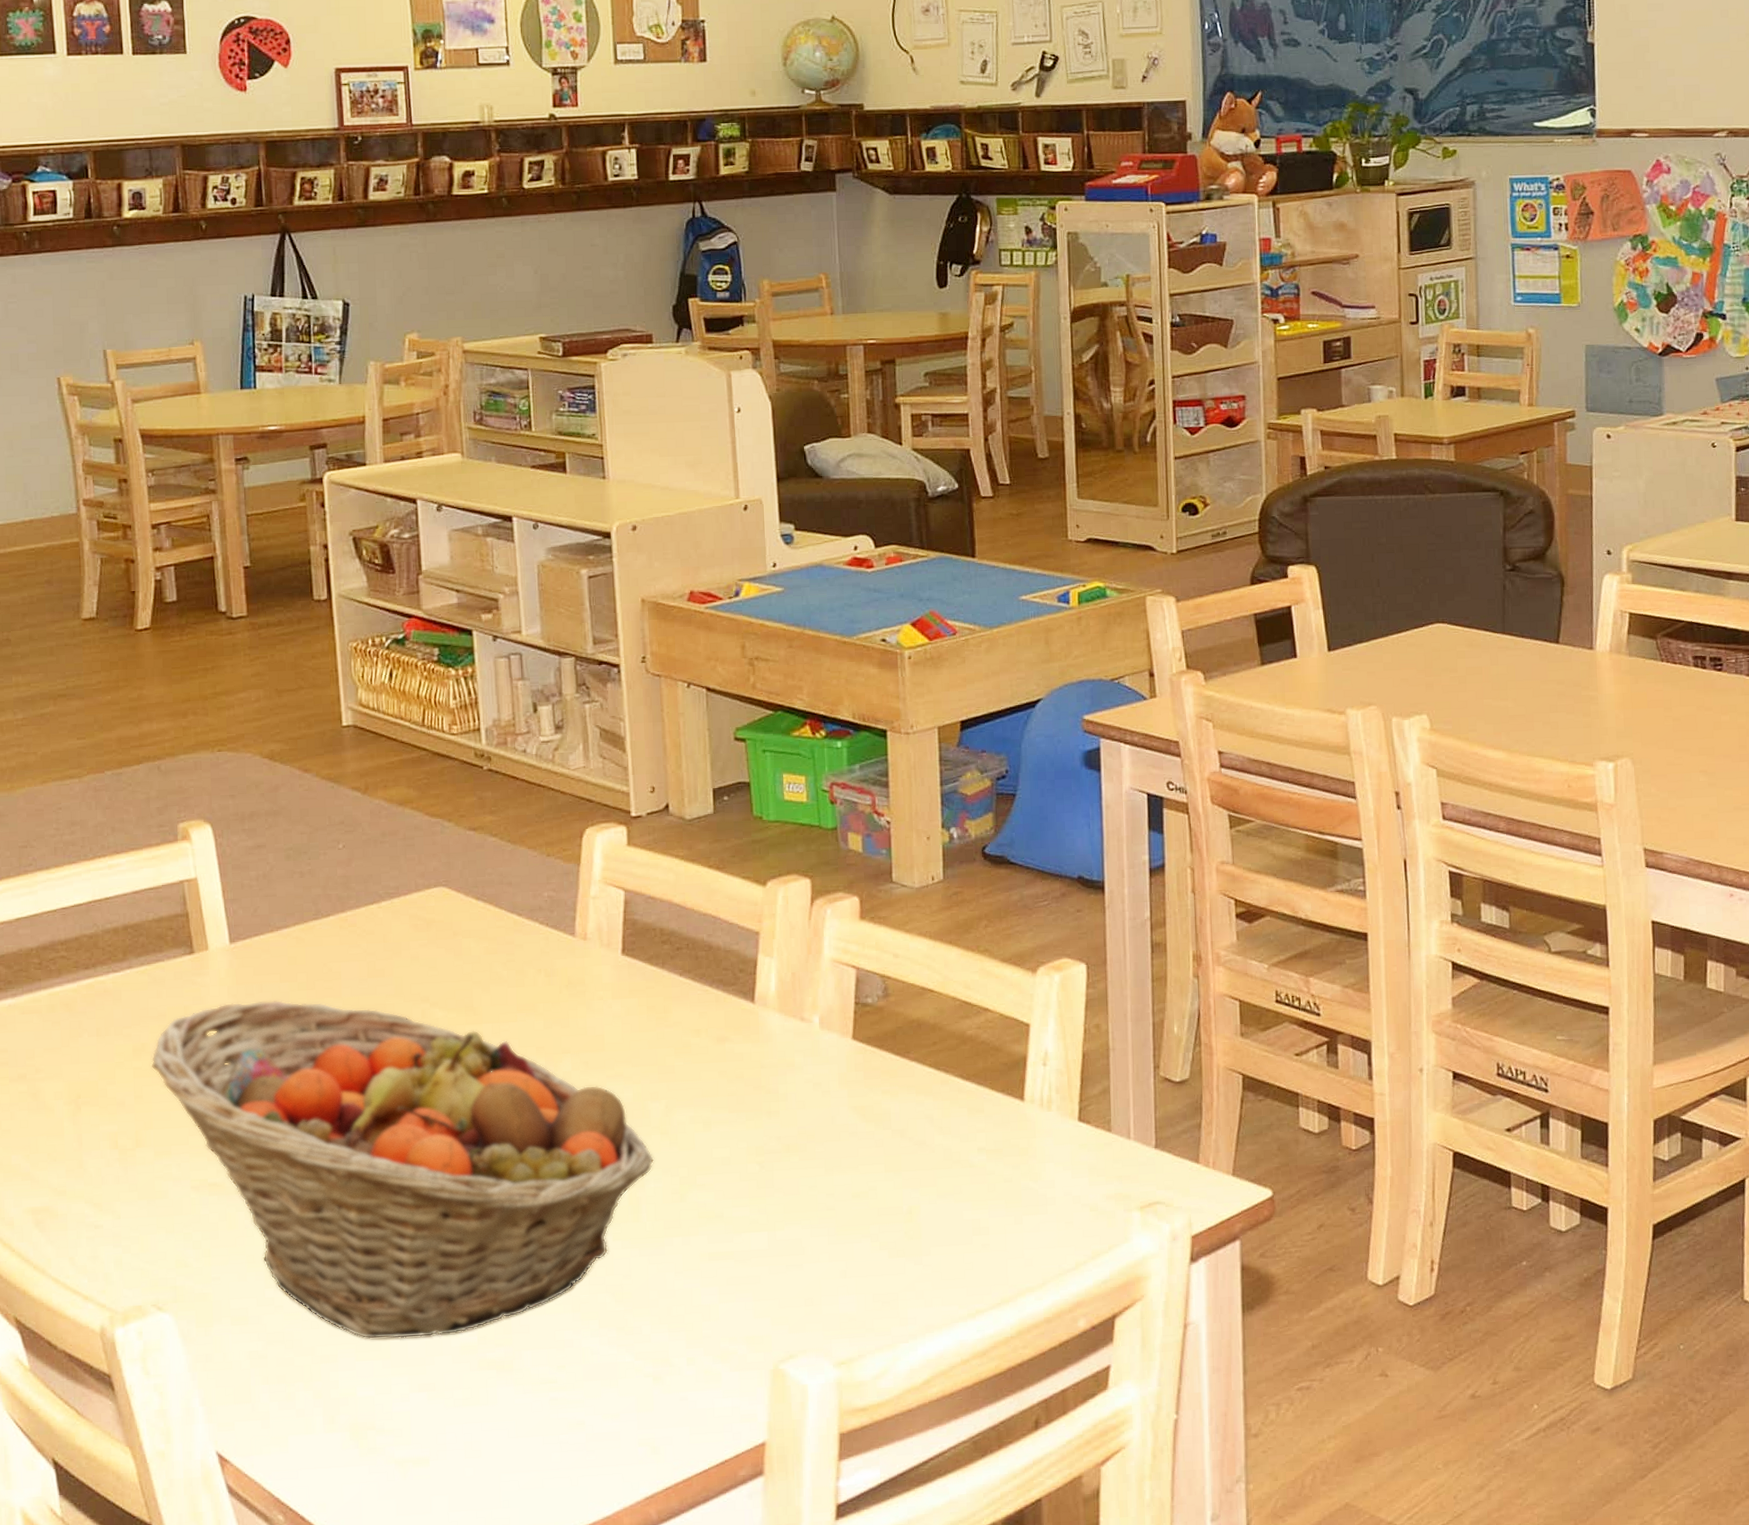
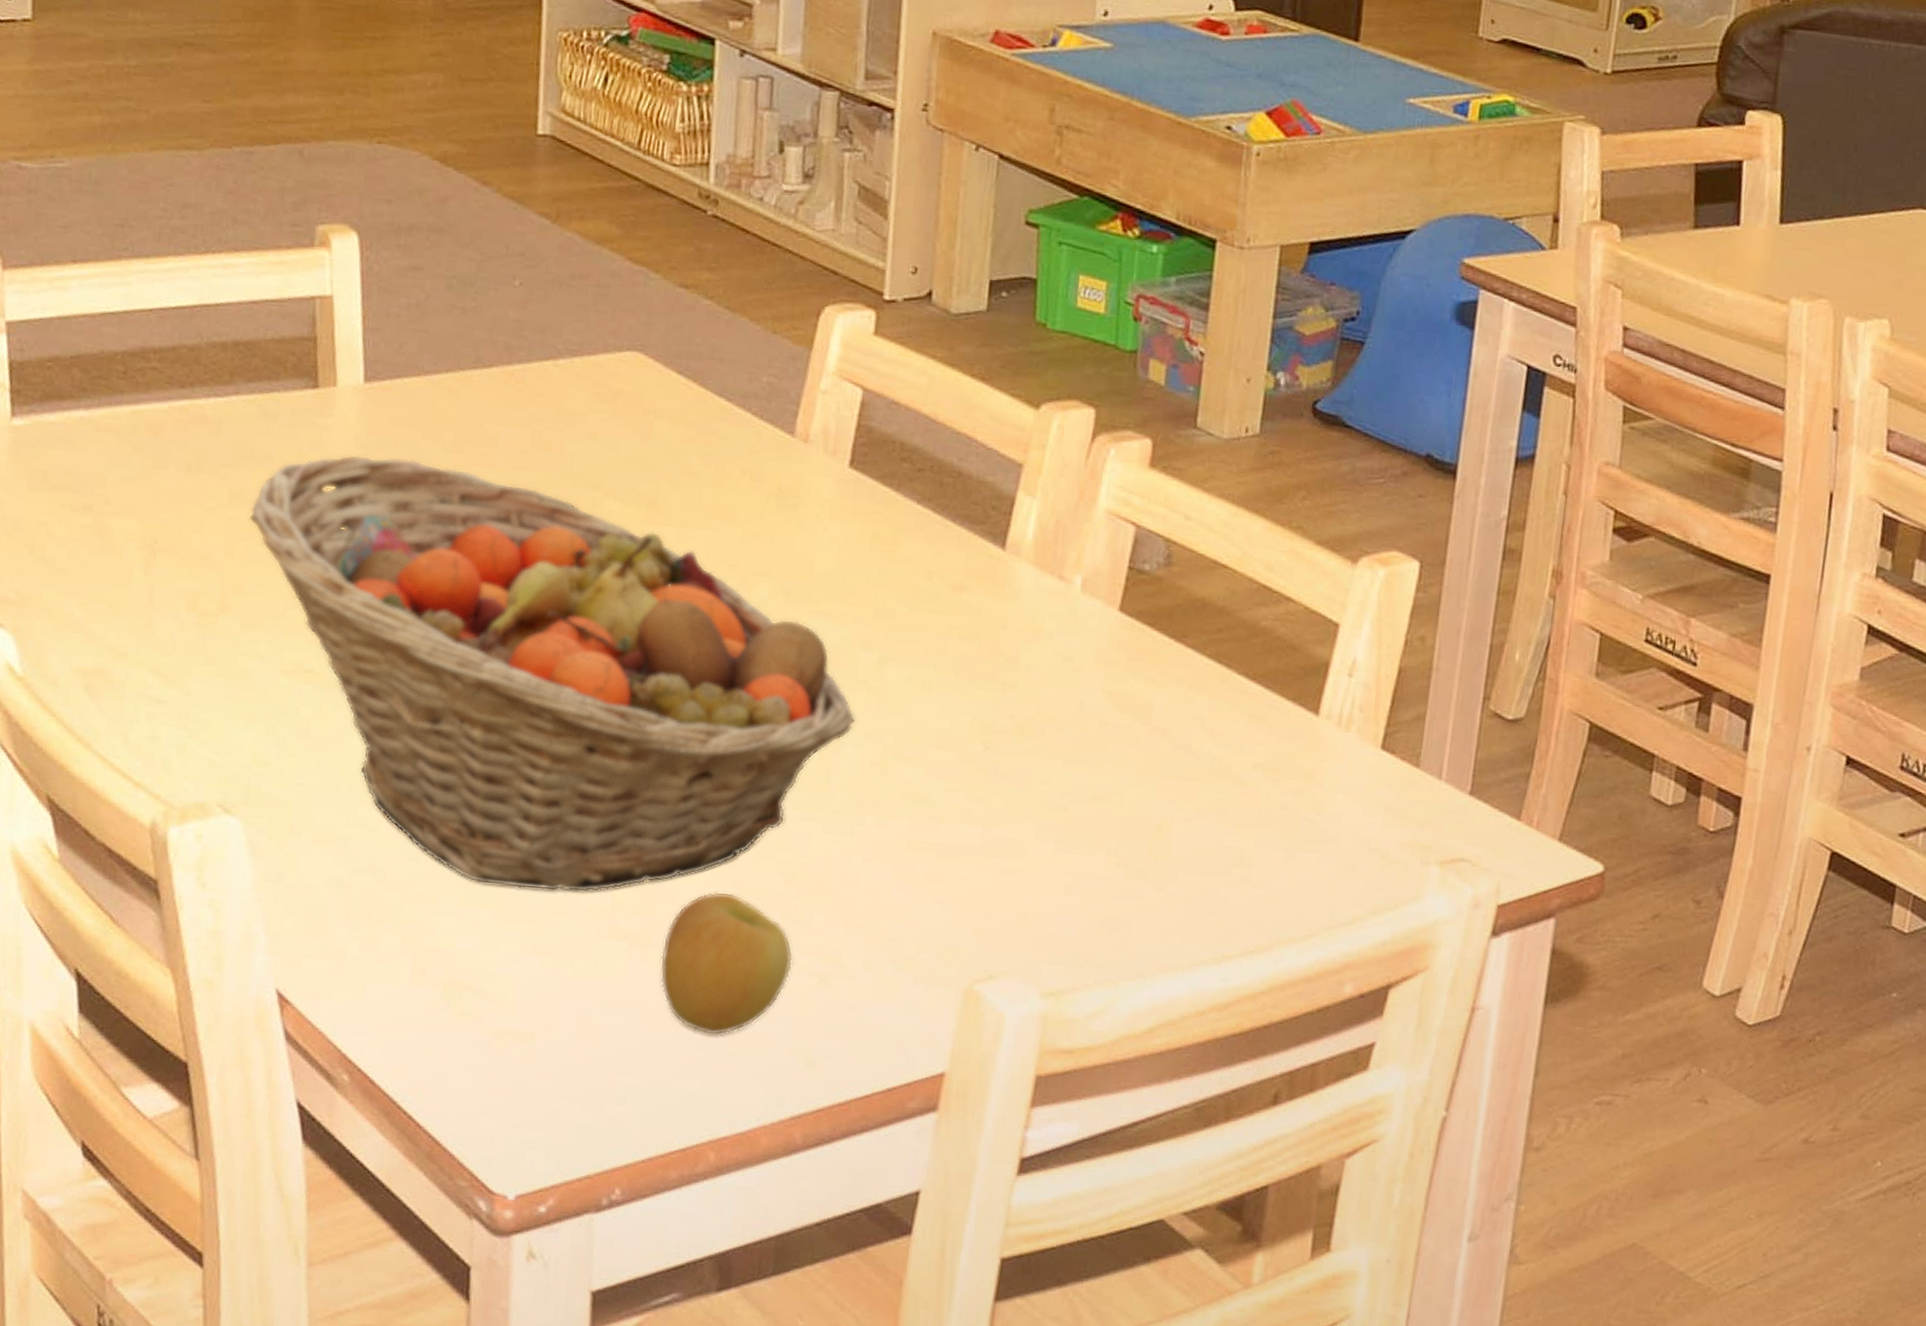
apple: none [523,1316,630,1439] -> present [660,891,793,1036]

